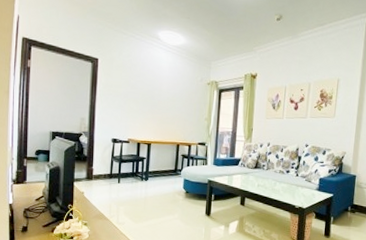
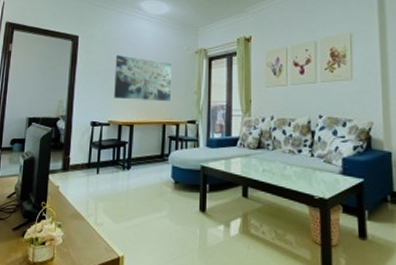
wall art: none [133,80,187,126] -> present [114,55,172,102]

